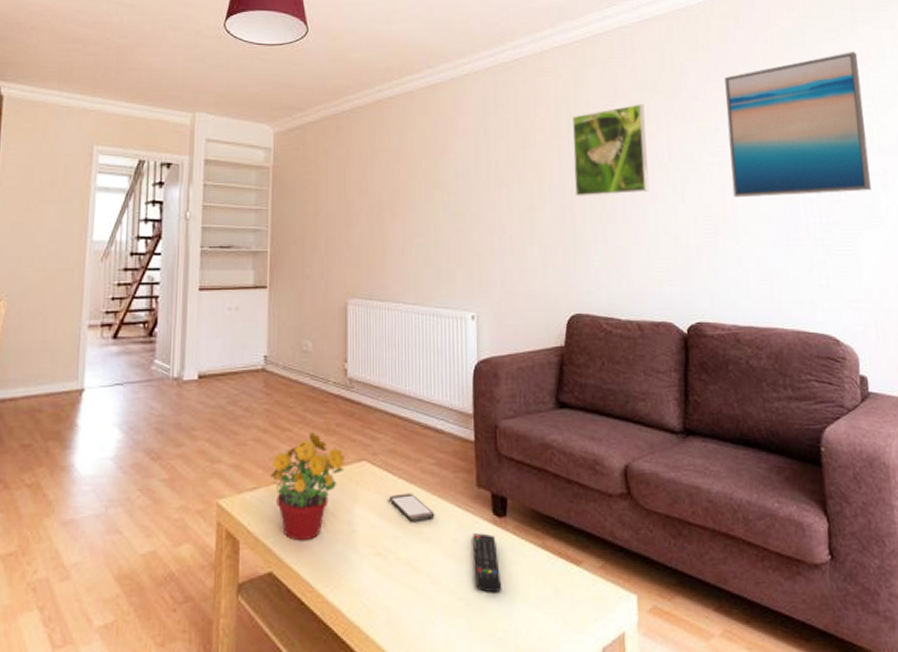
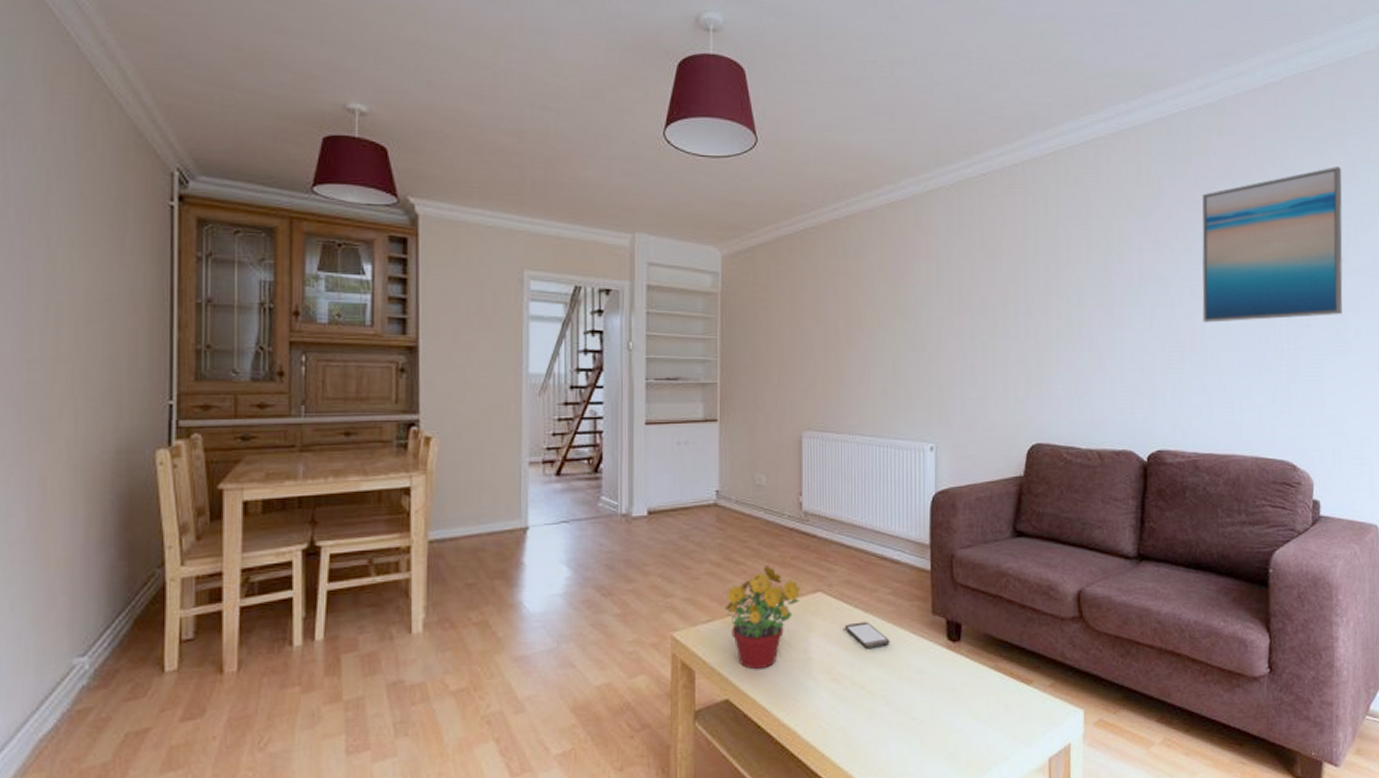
remote control: present [473,533,502,593] -> none [927,657,955,712]
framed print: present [572,104,649,196] -> none [1040,223,1118,322]

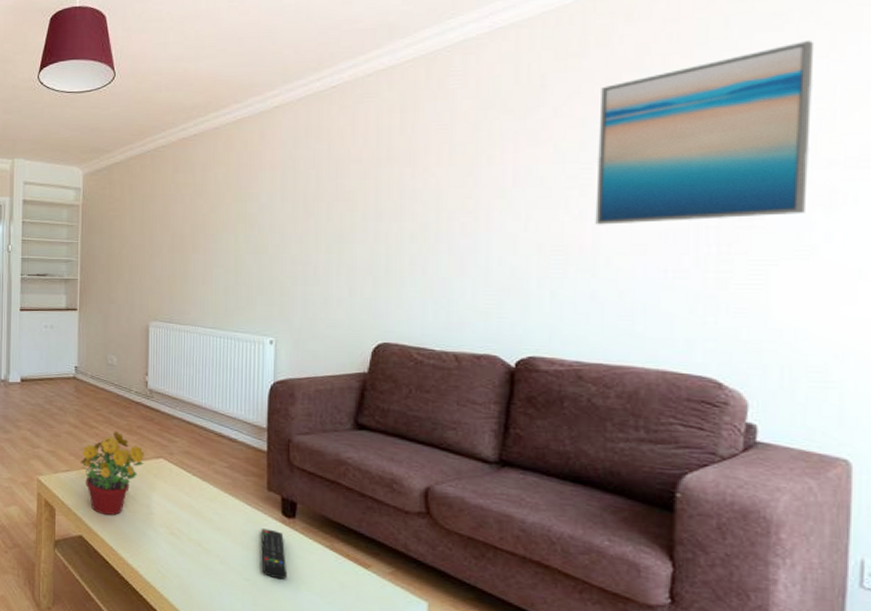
smartphone: present [844,622,890,648] -> none [183,488,226,512]
remote control: none [927,657,955,712] -> present [261,528,288,580]

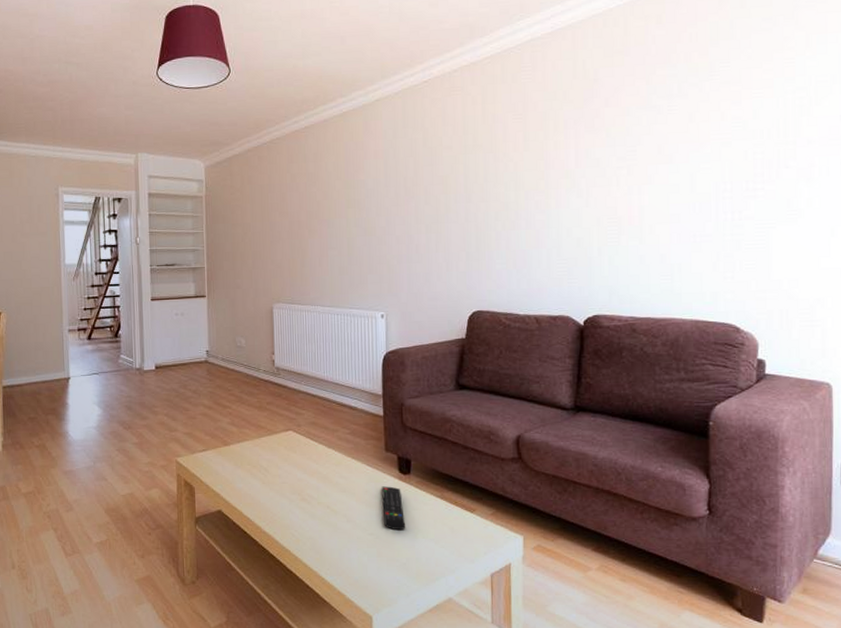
flowerpot: present [81,431,144,515] -> none [216,409,275,488]
wall art: present [595,41,815,225] -> none [640,41,795,199]

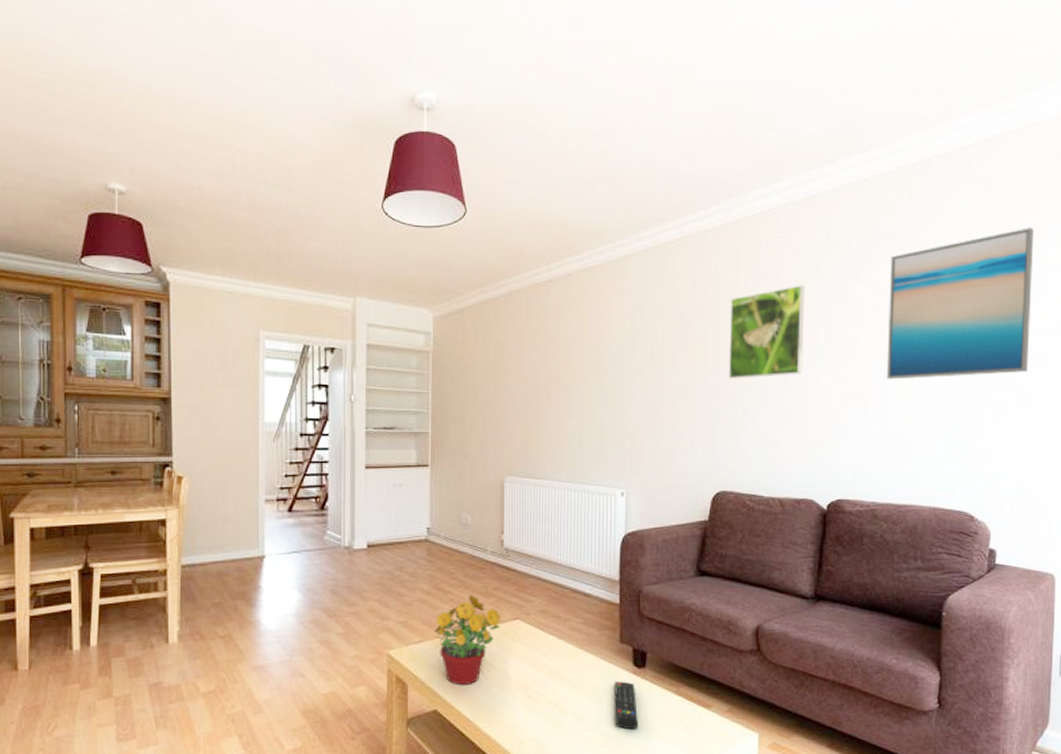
flowerpot: none [216,409,275,488] -> present [435,595,501,684]
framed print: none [479,114,554,206] -> present [729,285,805,379]
wall art: none [640,41,795,199] -> present [886,228,1035,380]

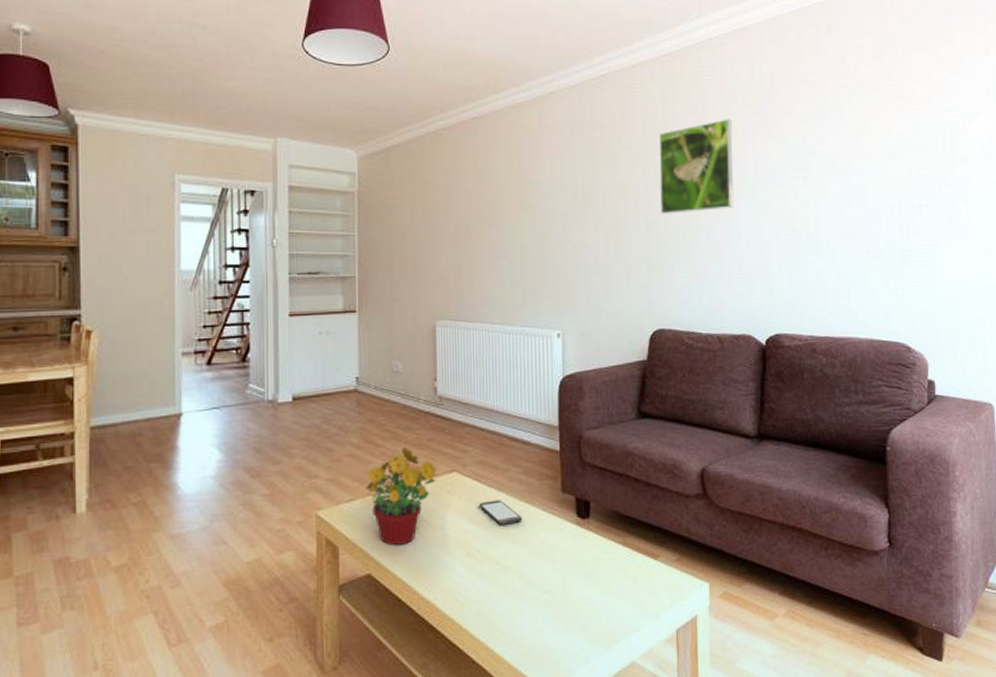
smartphone: none [540,647,581,671] -> present [478,500,523,525]
remote control: present [615,681,639,730] -> none [558,533,585,586]
wall art: present [886,228,1035,380] -> none [814,60,952,212]

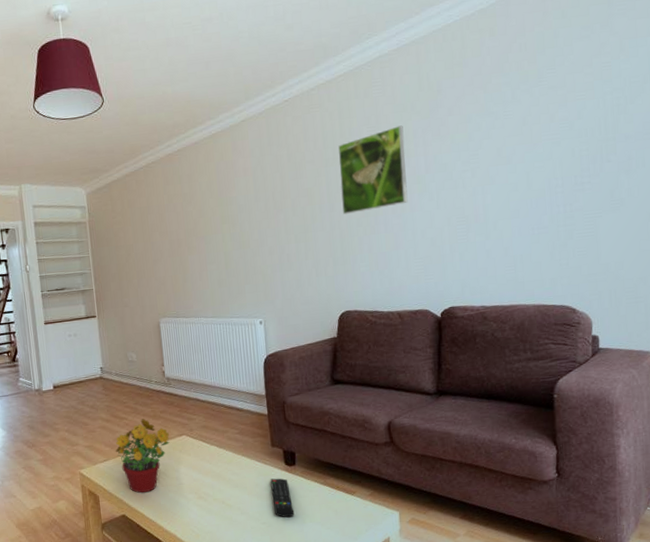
smartphone: present [478,500,523,525] -> none [205,455,241,474]
remote control: none [558,533,585,586] -> present [270,478,295,518]

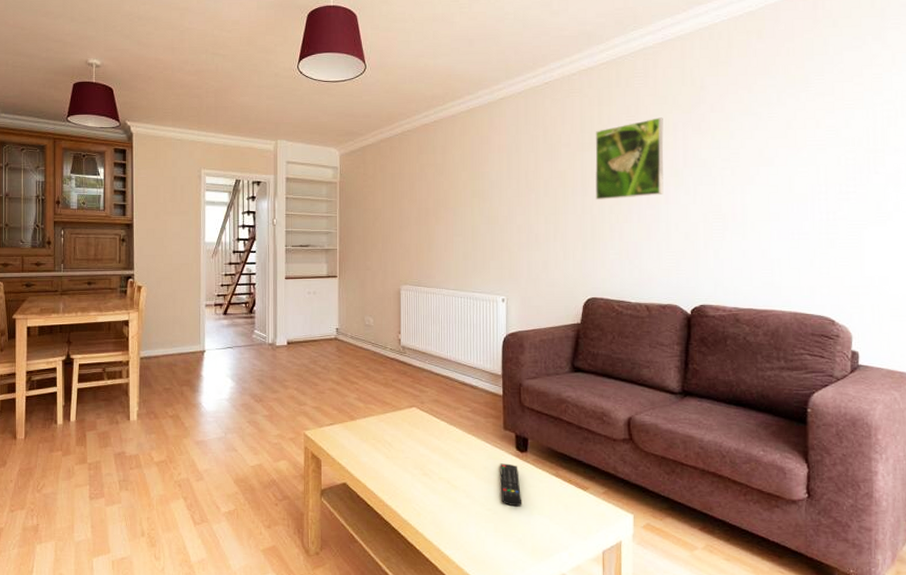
flowerpot: present [116,419,170,493] -> none [343,385,399,462]

